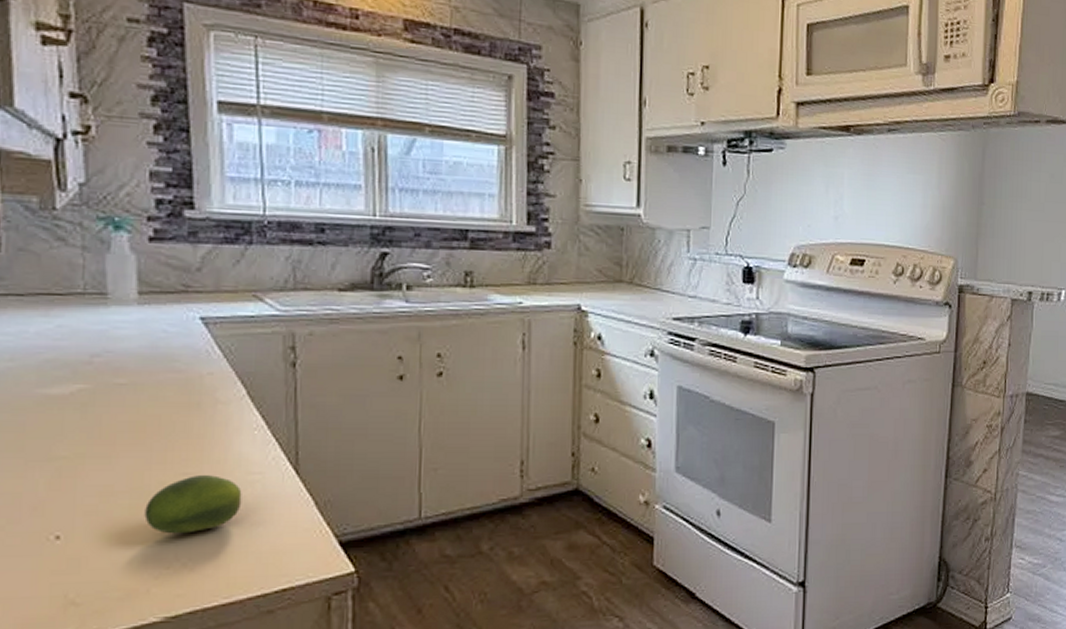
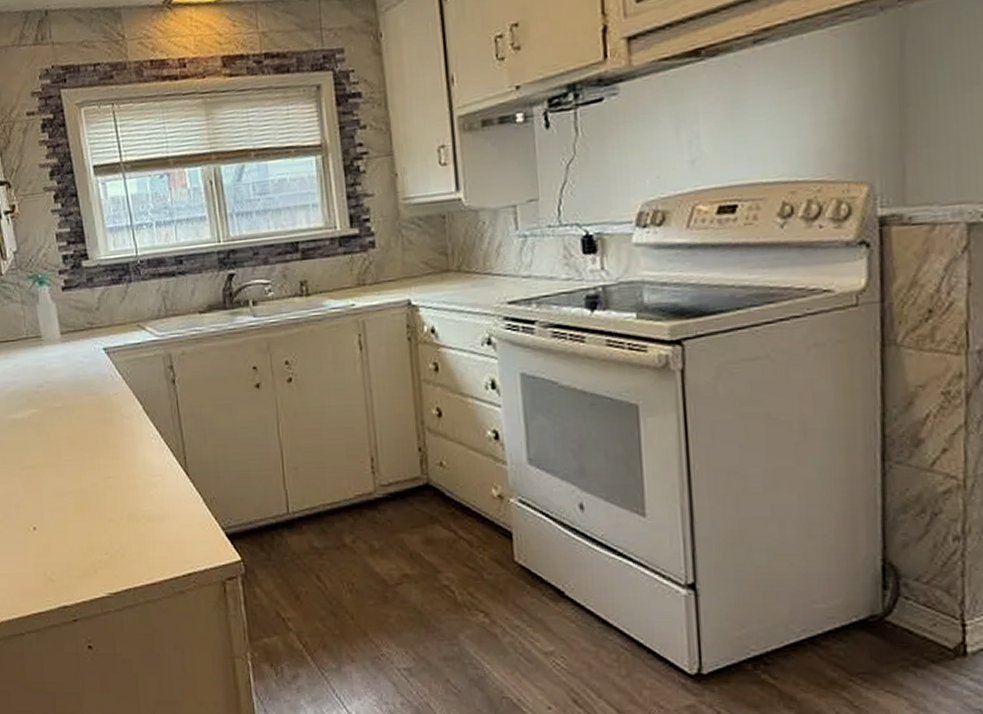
fruit: present [144,475,242,534] -> none [86,478,151,526]

